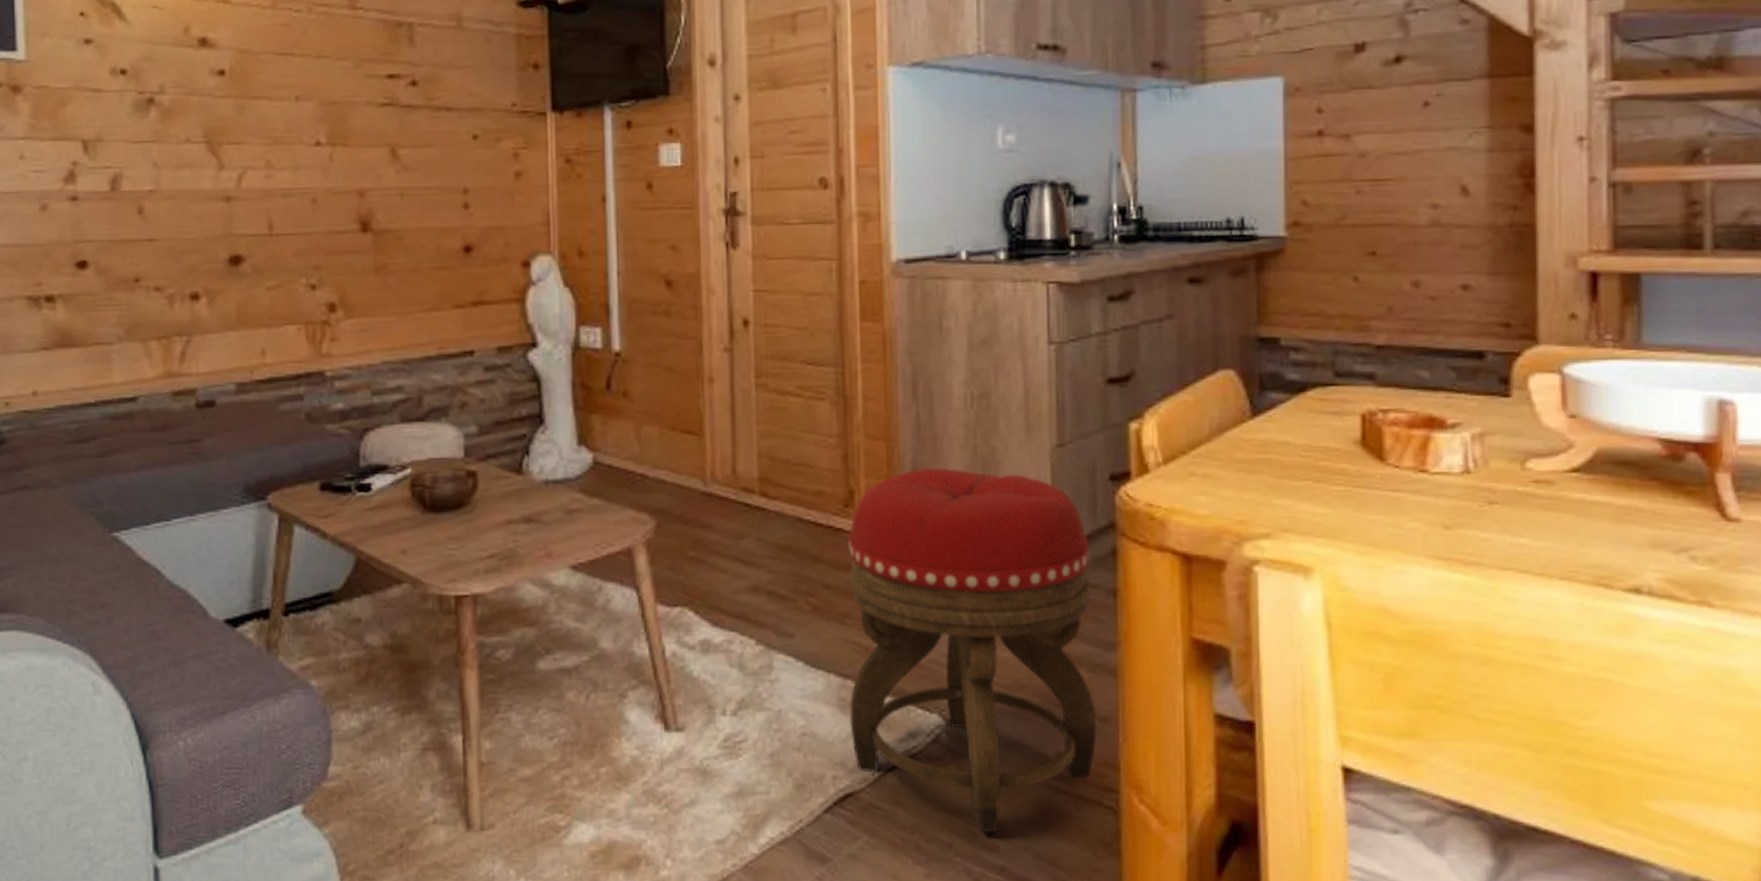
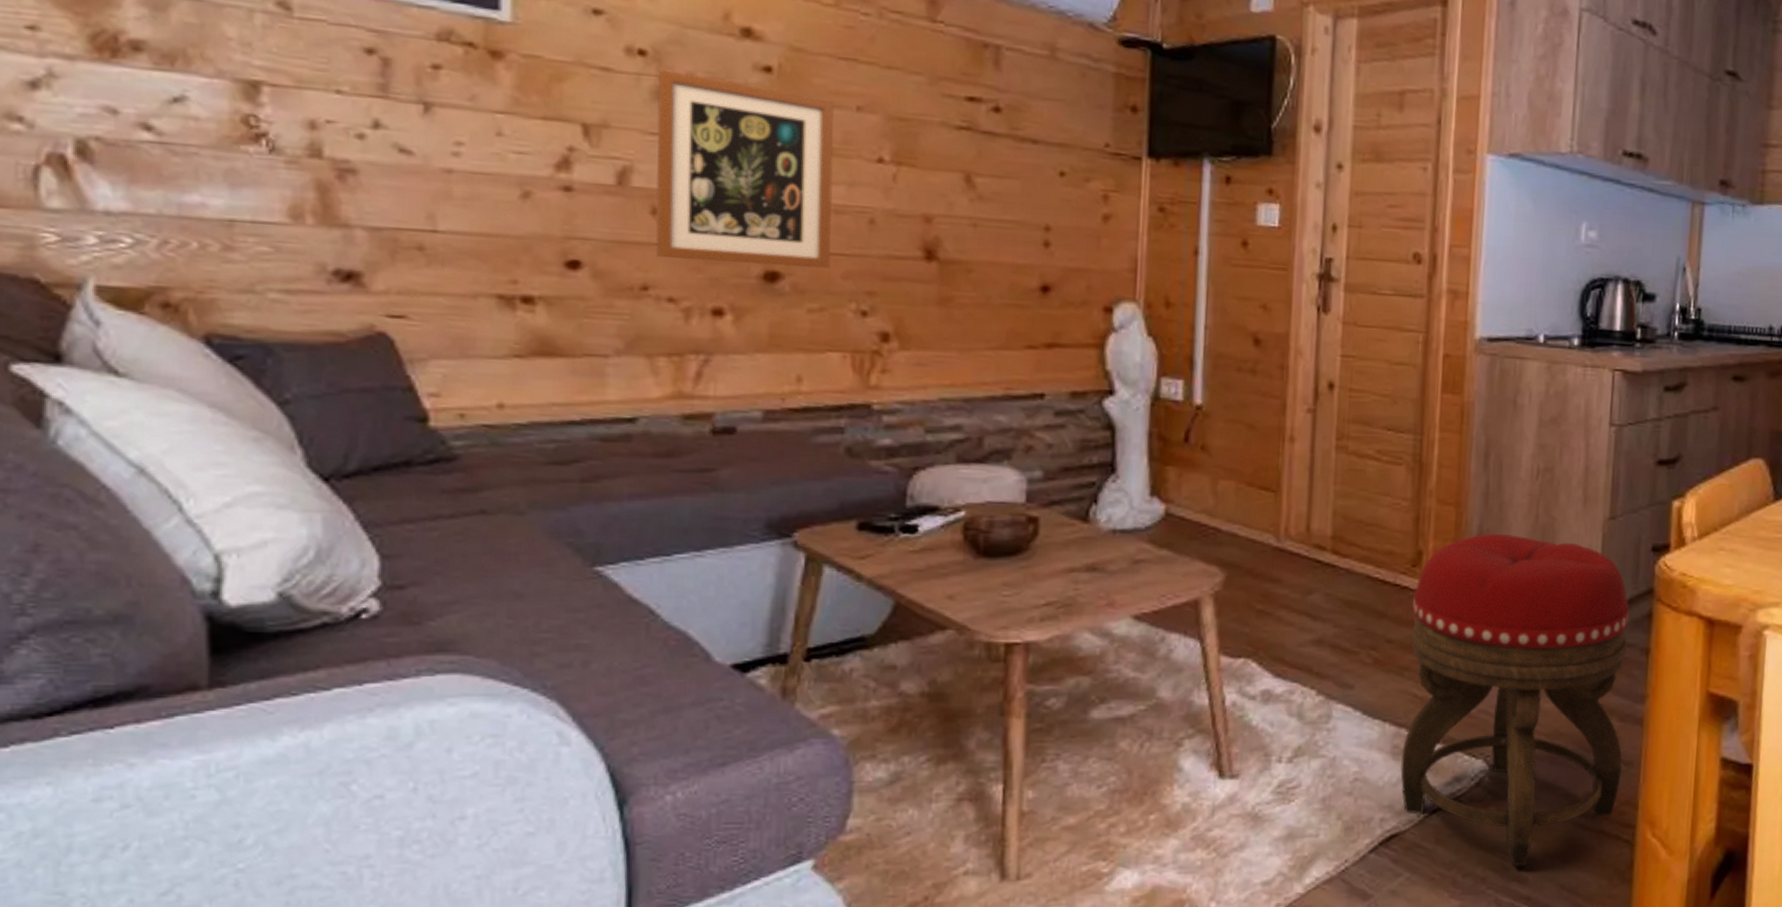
wall art: none [136,84,283,251] -> present [655,69,835,269]

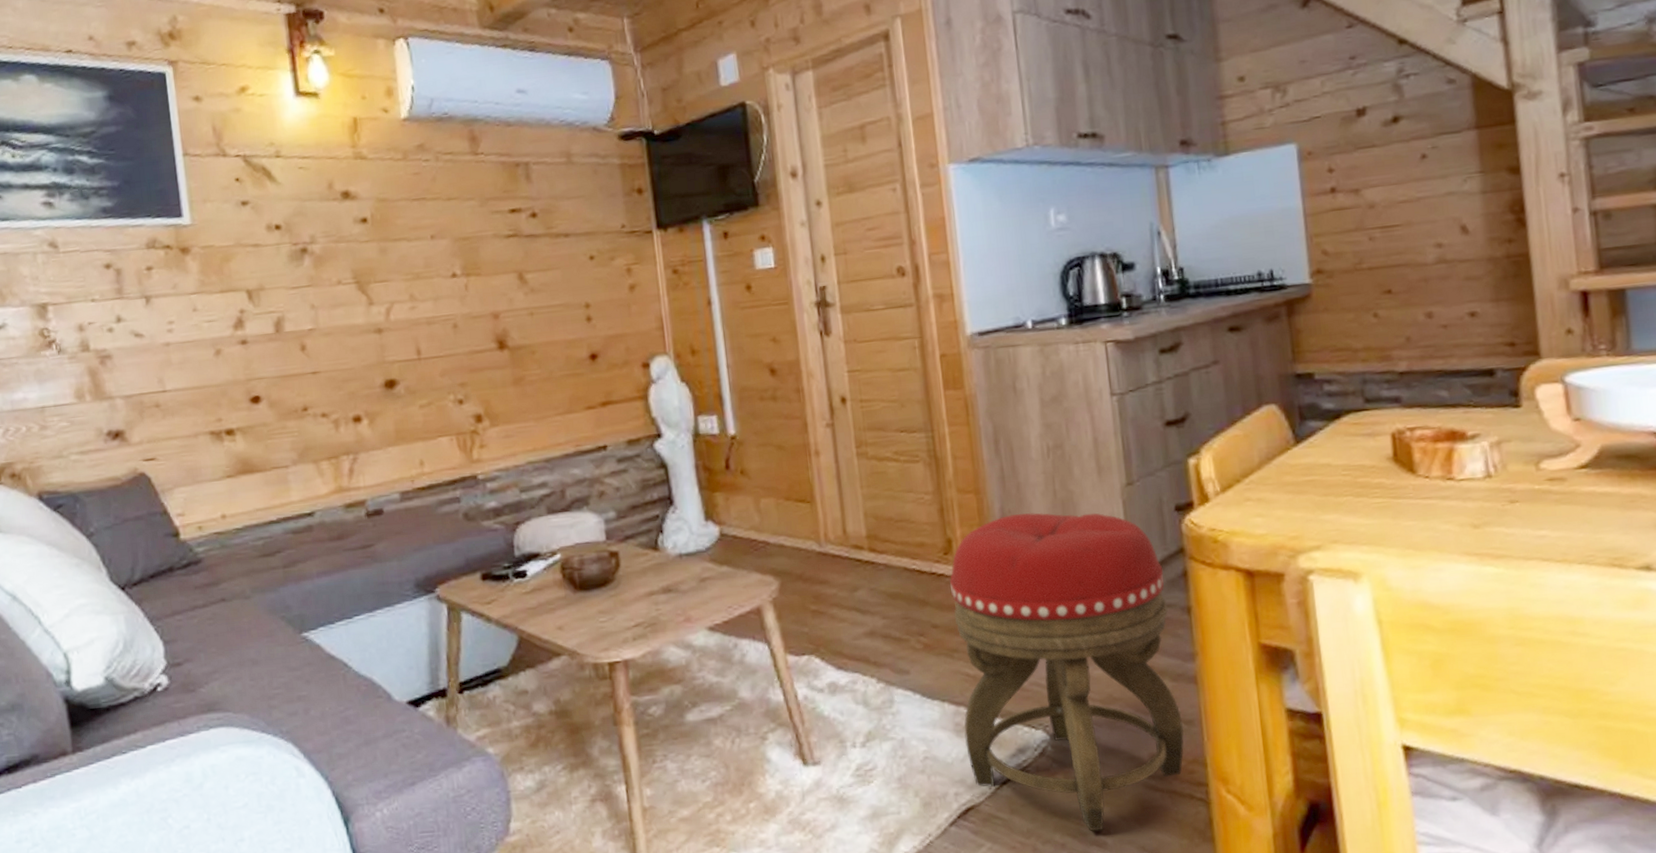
wall art: present [655,69,835,269] -> none [291,234,431,383]

